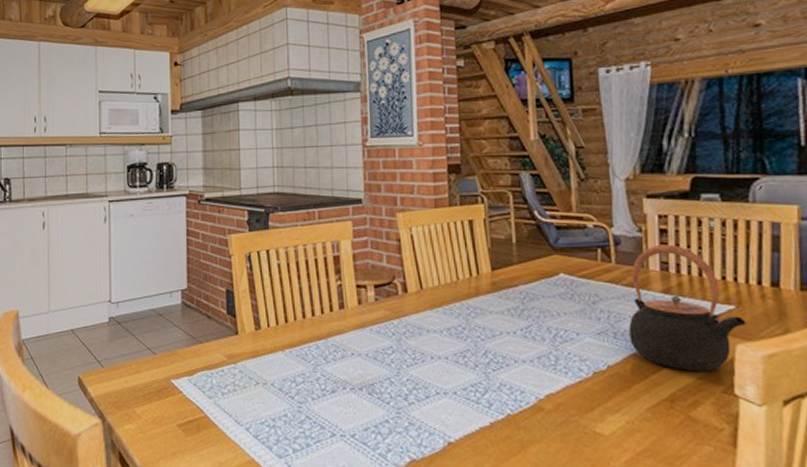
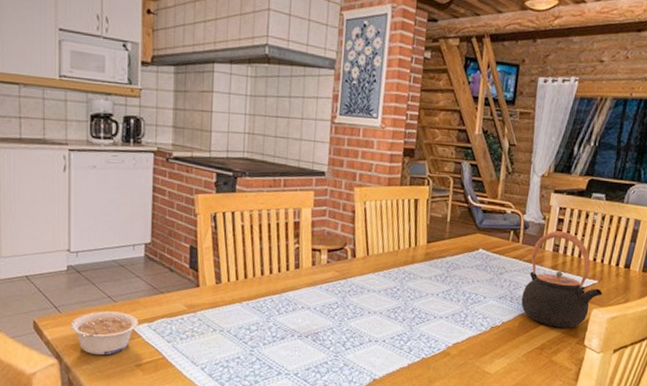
legume: none [112,364,178,414] -> present [70,311,138,356]

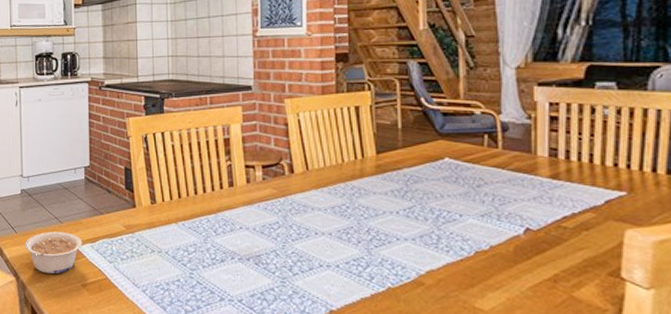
teapot: present [521,230,603,328] -> none [513,131,638,254]

